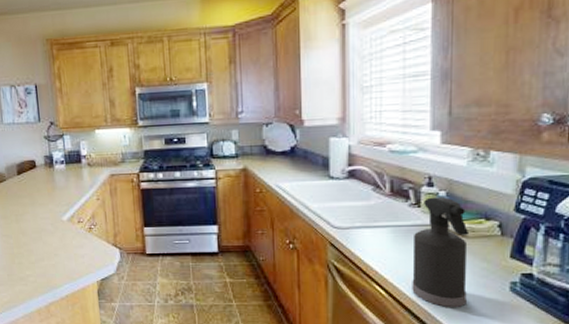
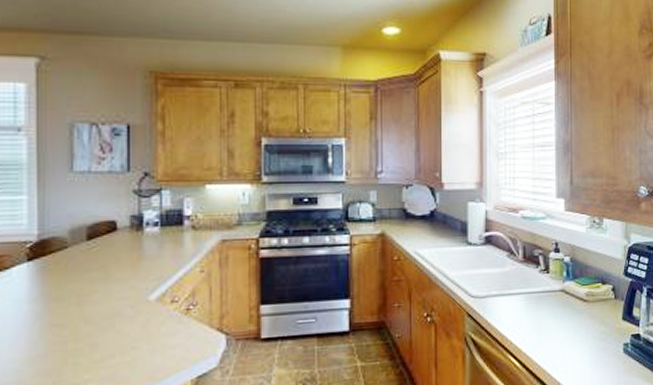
spray bottle: present [412,197,470,307] -> none [543,262,590,374]

